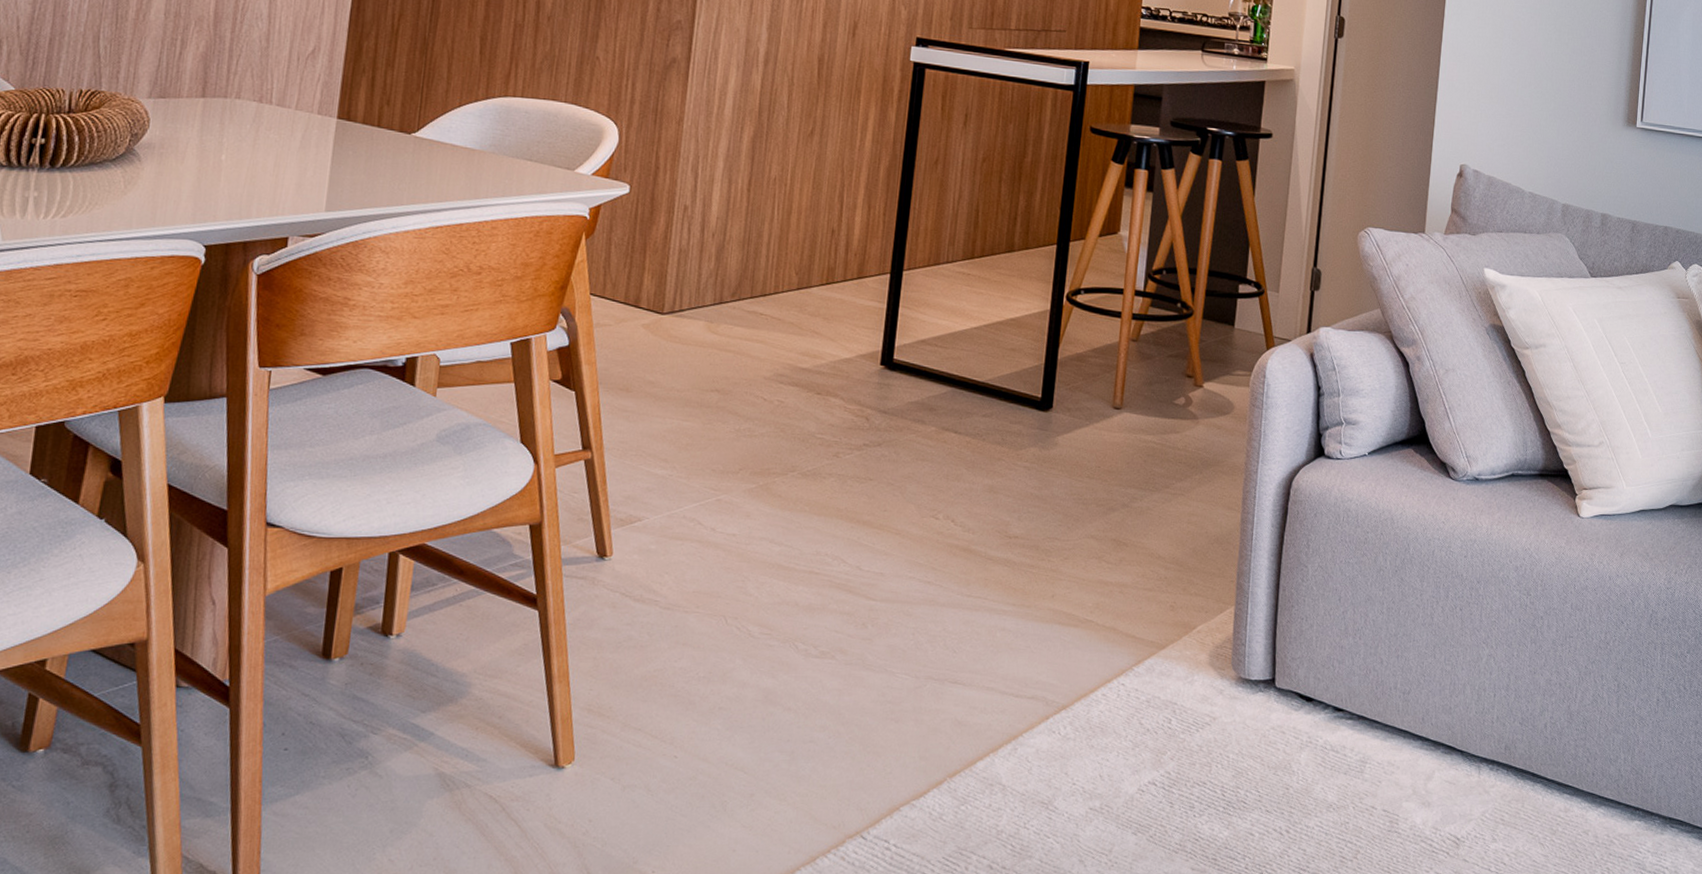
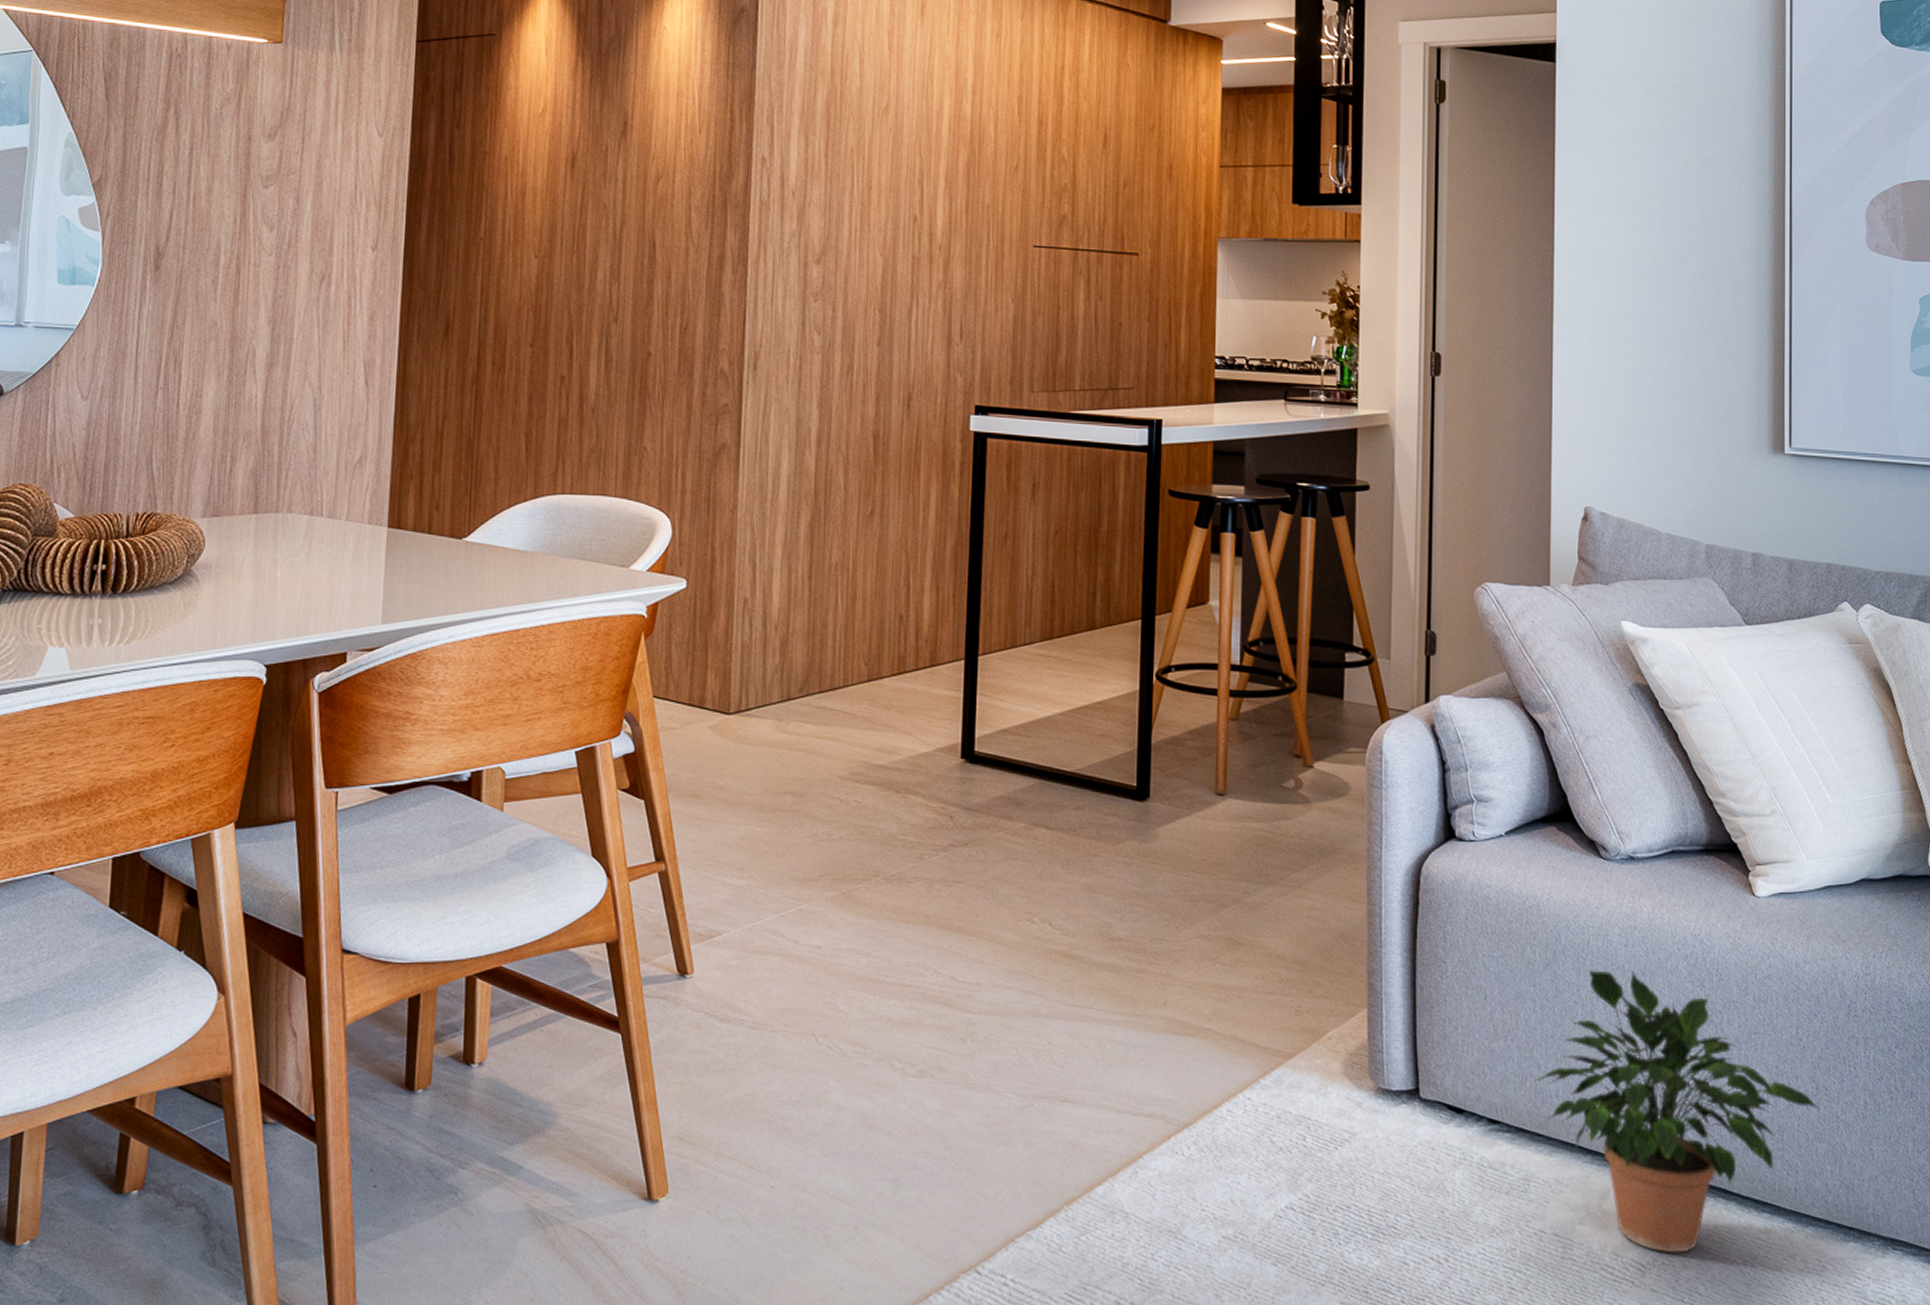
potted plant: none [1377,578,1620,828] -> present [1534,970,1820,1253]

